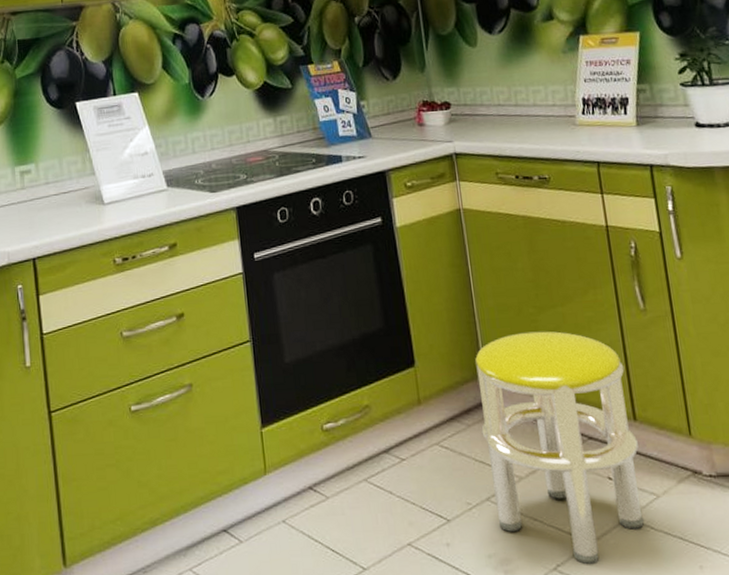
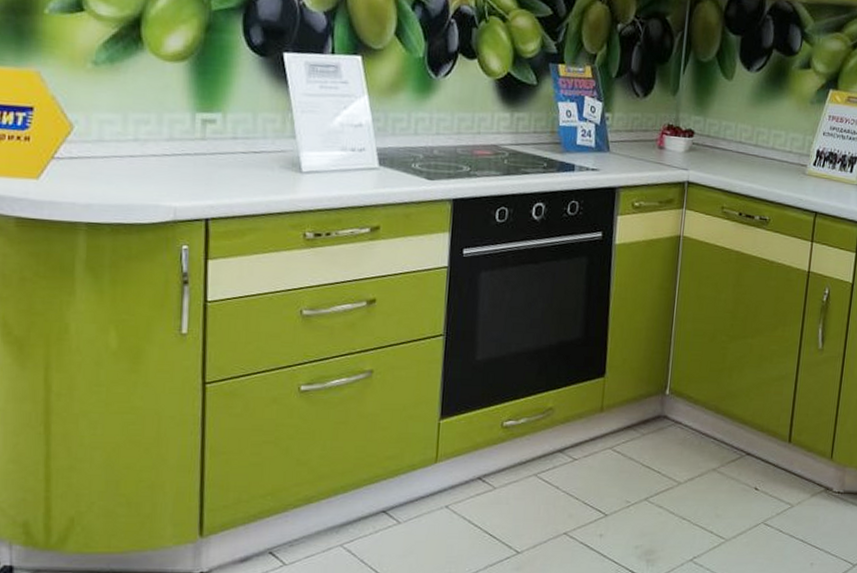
stool: present [475,331,644,565] -> none [651,357,792,558]

